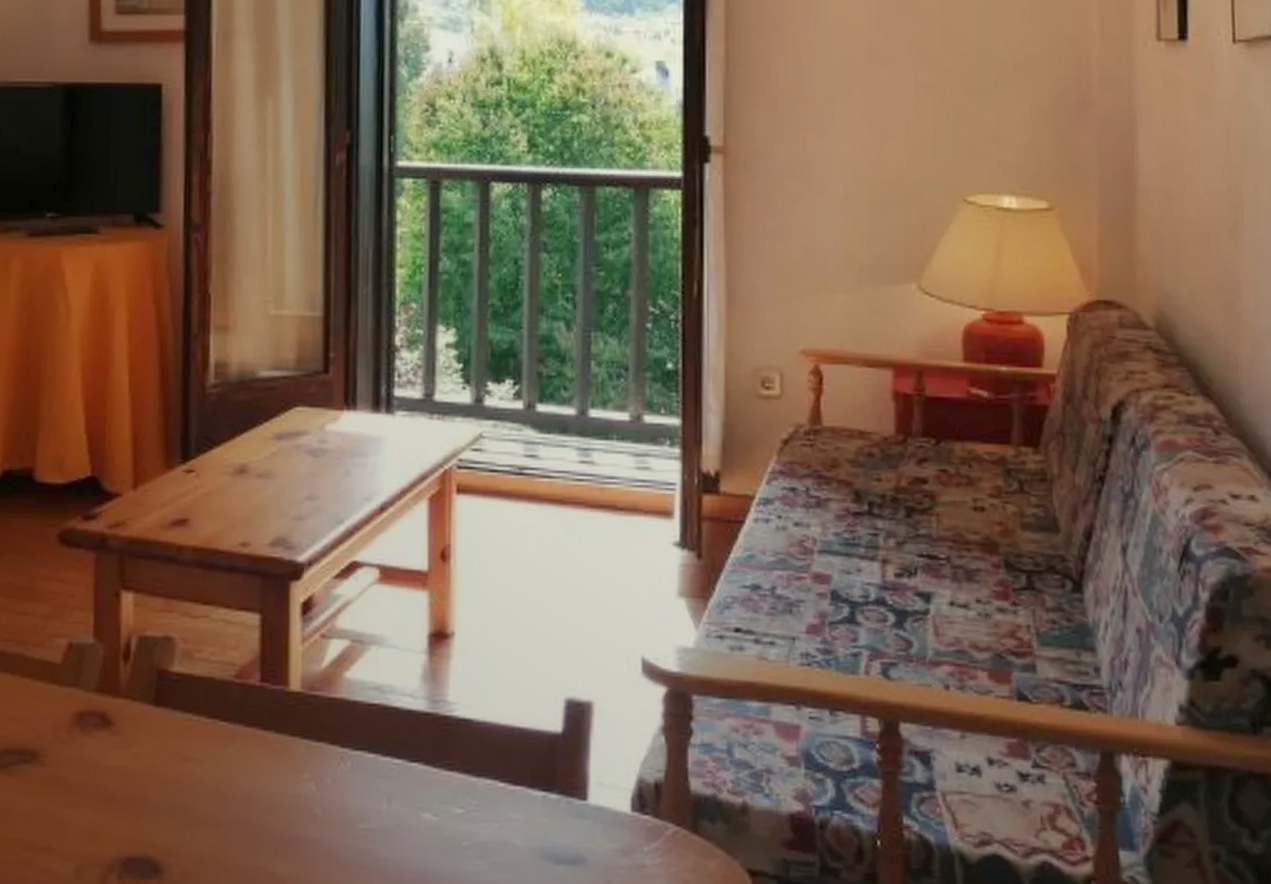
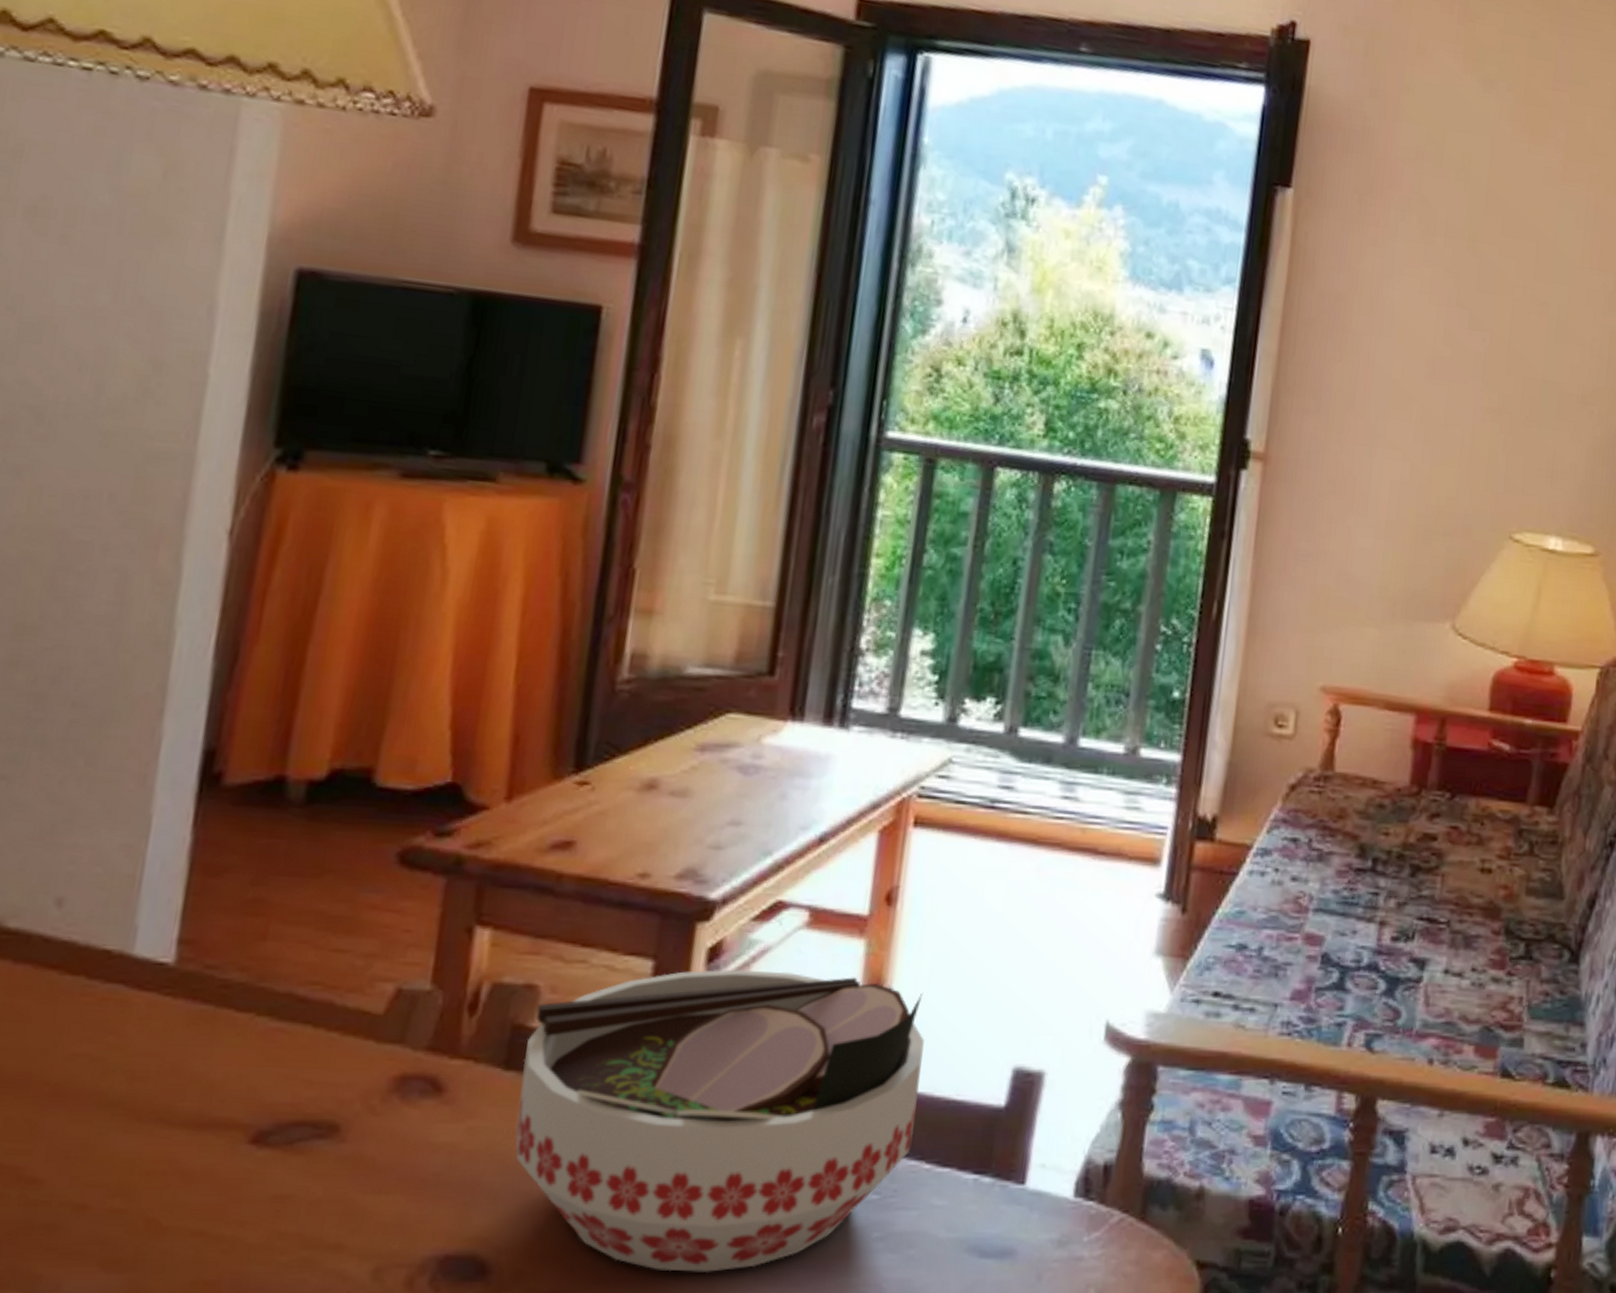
bowl: none [169,619,487,874] -> present [515,969,925,1272]

